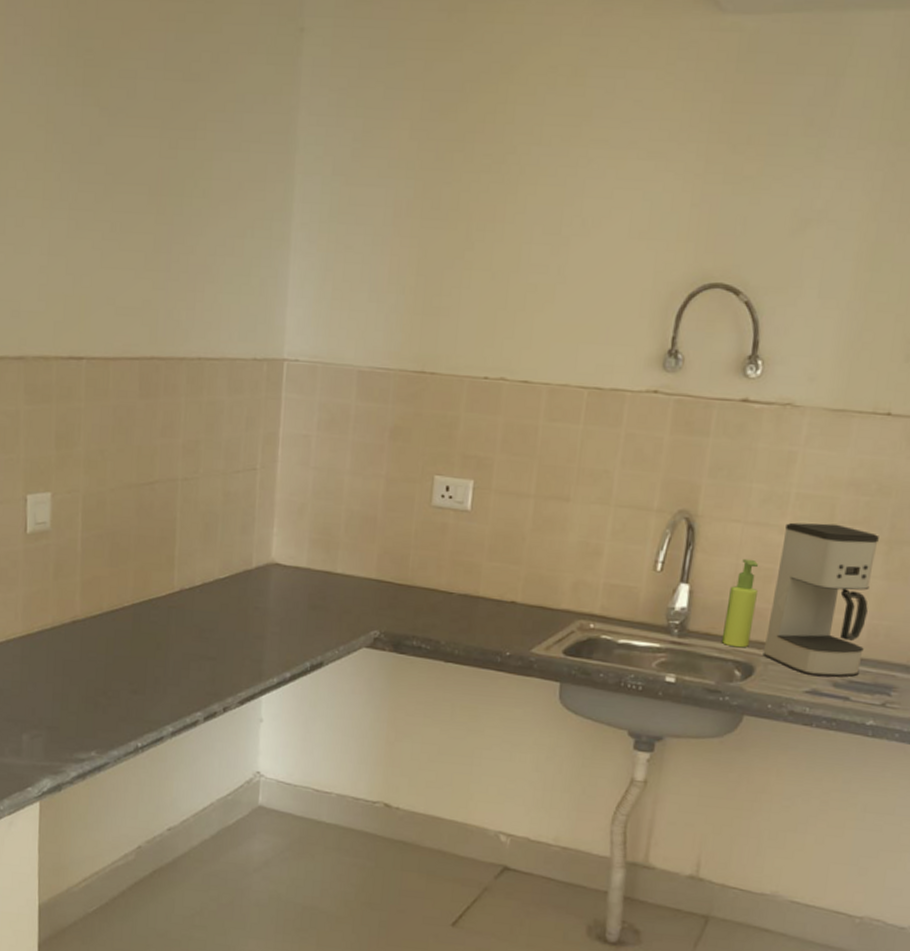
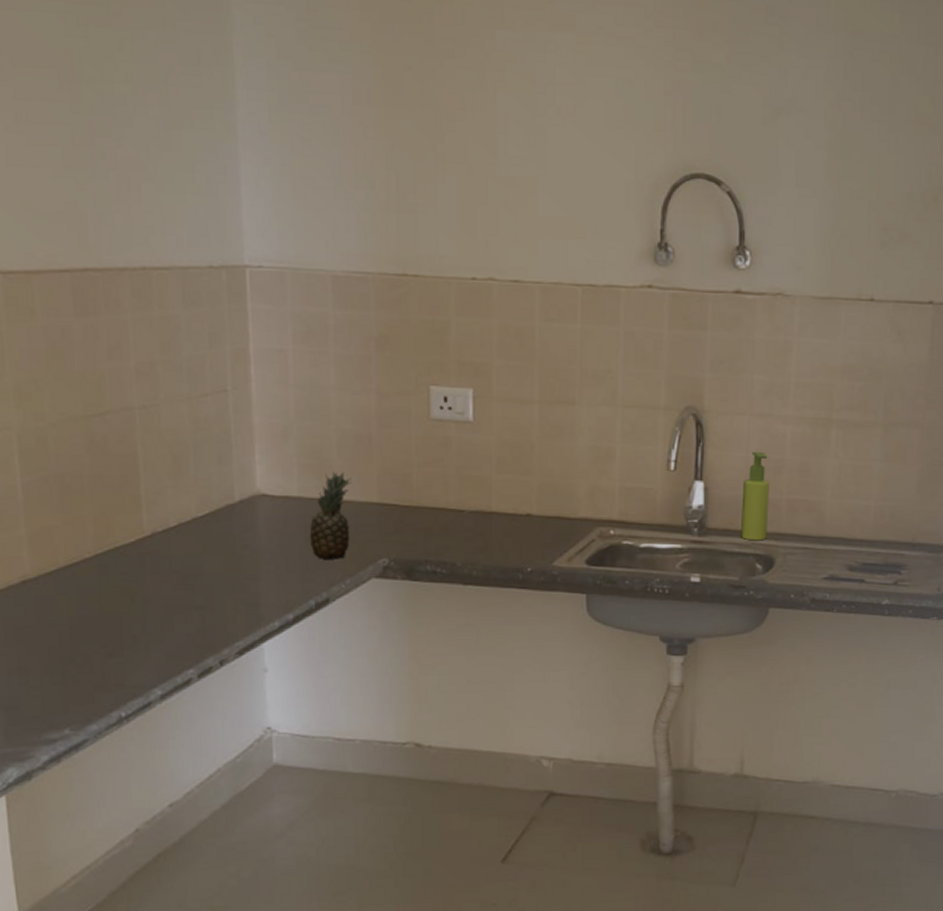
fruit: none [311,548,355,627] -> present [309,472,352,559]
coffee maker: present [762,522,879,677] -> none [780,410,875,561]

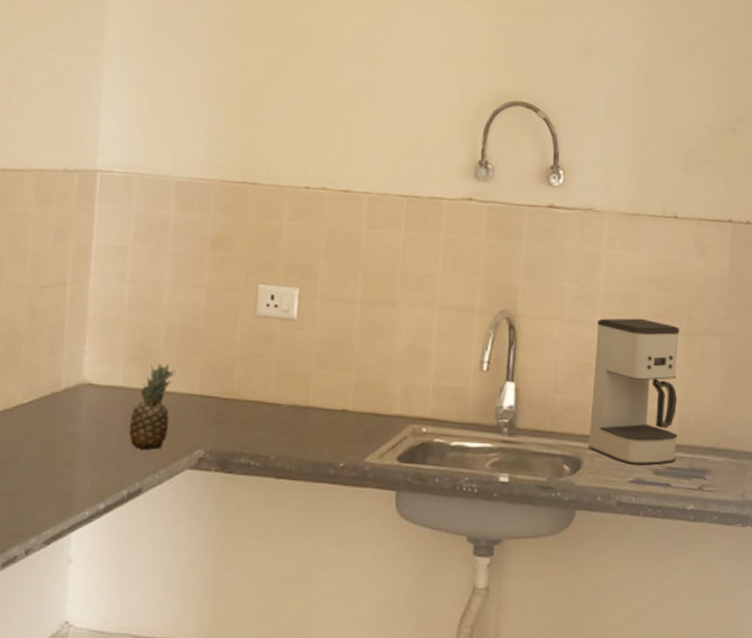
soap dispenser: present [740,451,771,541] -> none [549,355,579,442]
coffee maker: none [780,410,875,561] -> present [588,318,679,465]

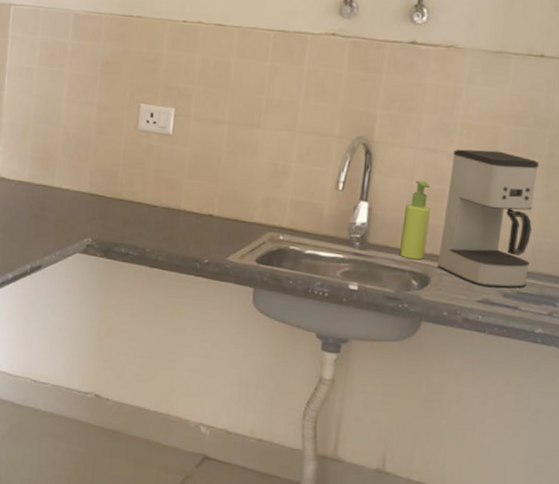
fruit: present [128,363,176,449] -> none [32,165,70,235]
soap dispenser: none [549,355,579,442] -> present [398,180,432,260]

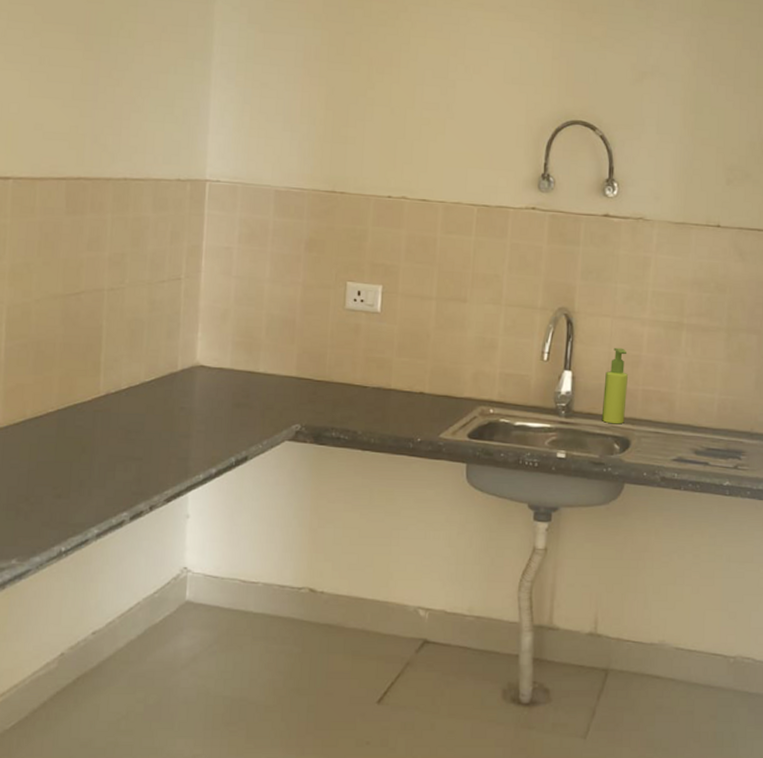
coffee maker: present [437,149,539,289] -> none [636,316,720,446]

